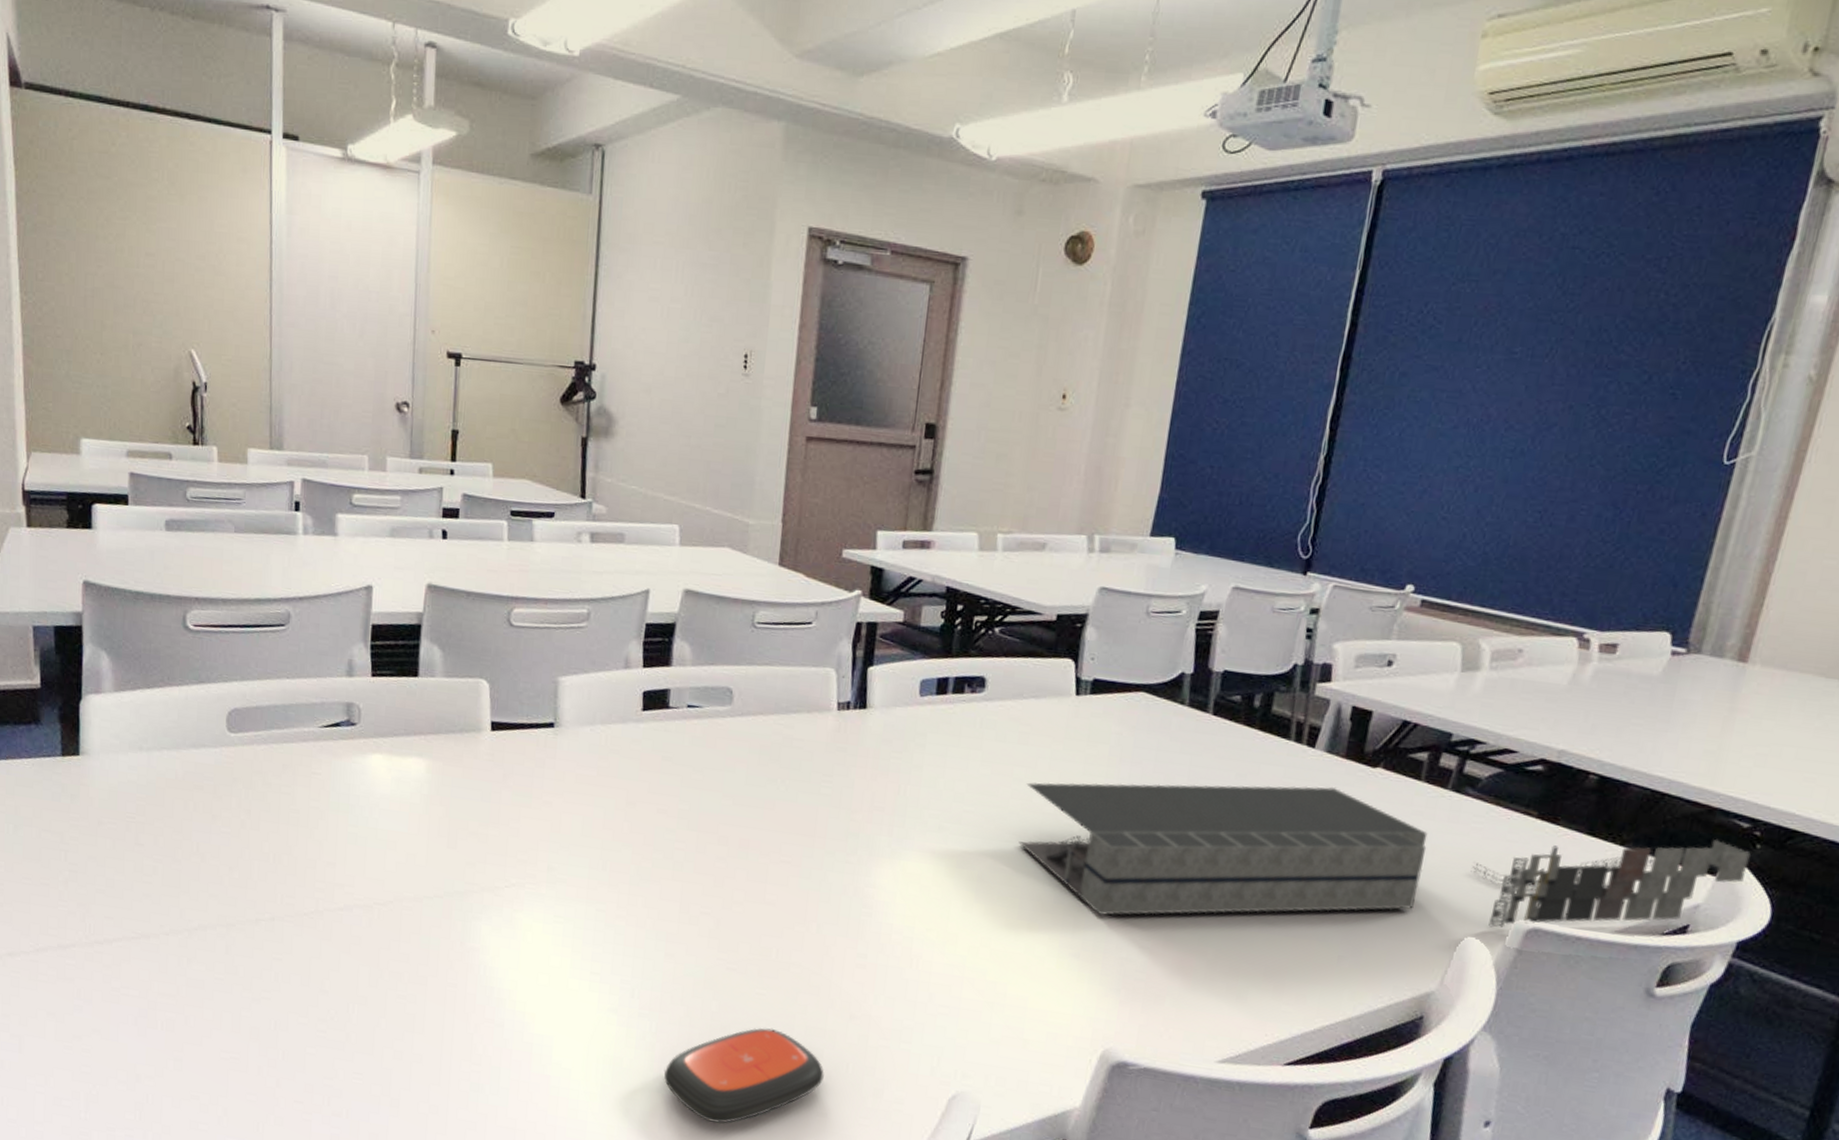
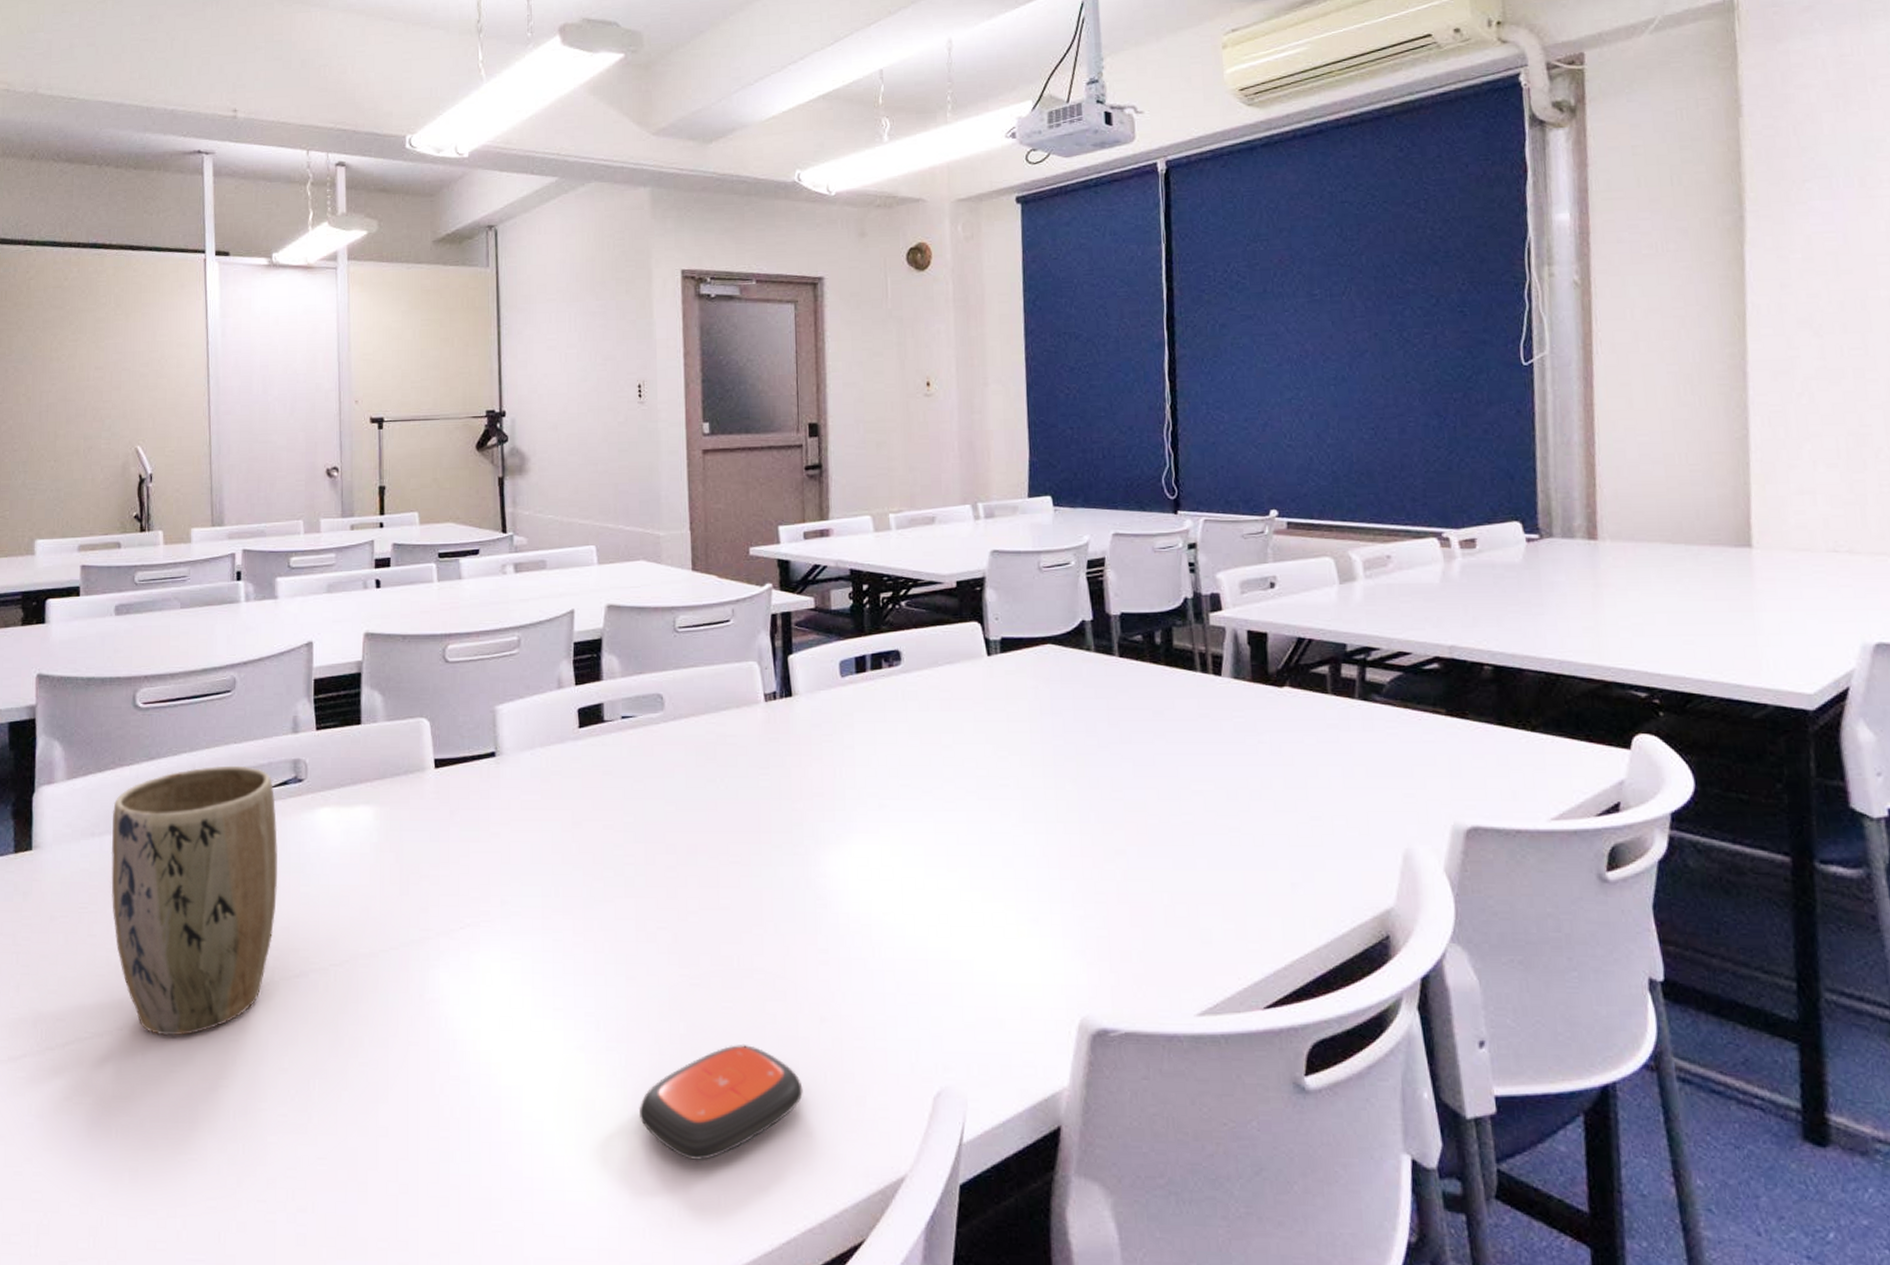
plant pot: none [158,697,328,948] -> present [111,765,278,1036]
architectural model: present [1018,782,1751,928] -> none [956,711,1658,875]

